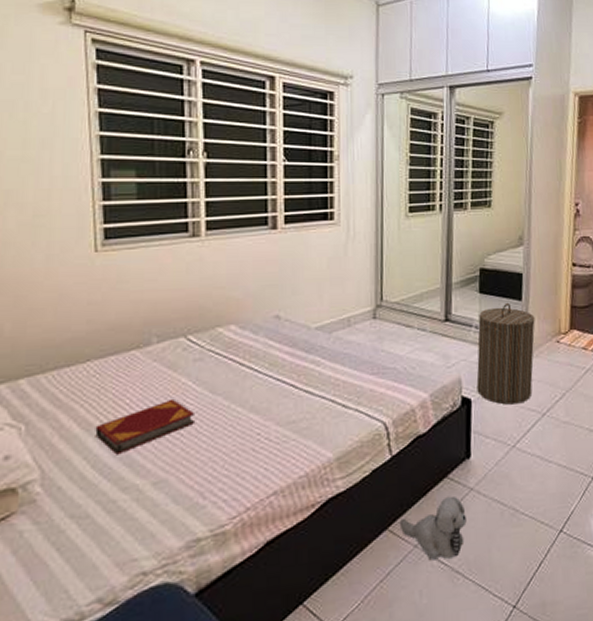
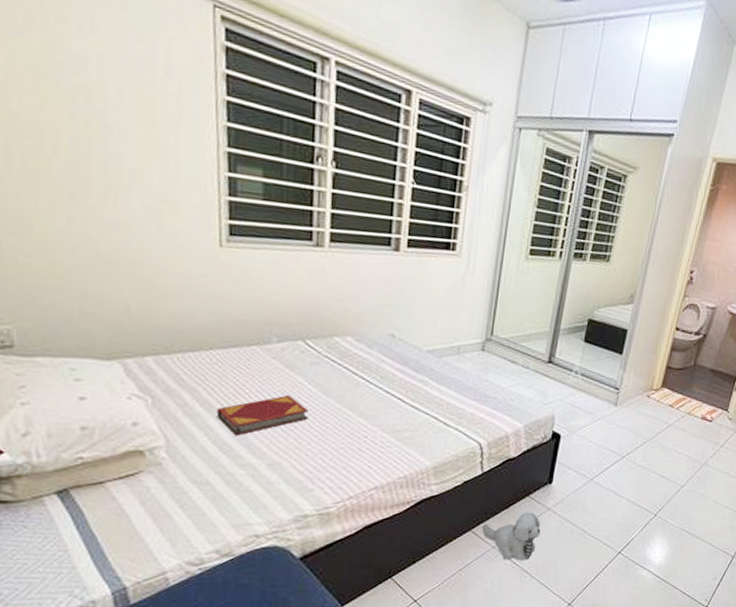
laundry hamper: present [476,302,535,405] -> none [567,354,632,445]

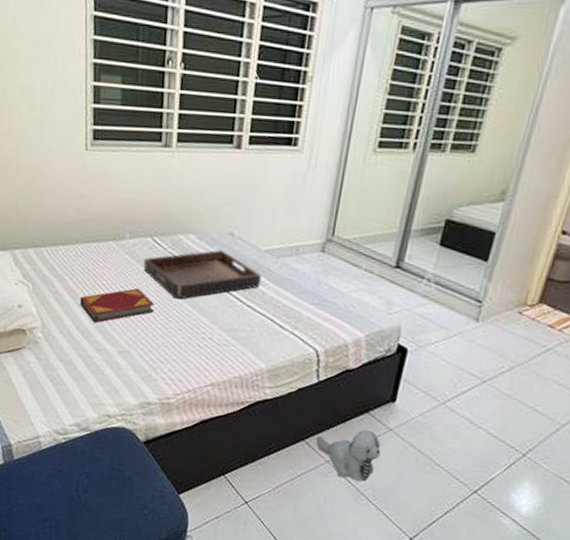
serving tray: none [294,351,424,404] -> present [143,249,261,299]

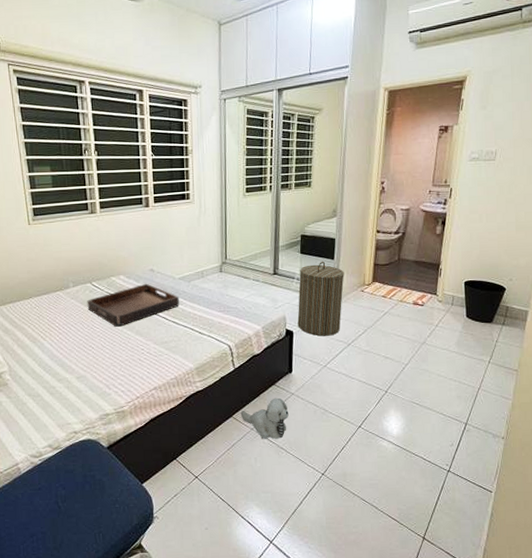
hardback book: present [79,288,155,323] -> none [38,324,101,359]
laundry hamper: none [415,260,499,365] -> present [297,261,344,336]

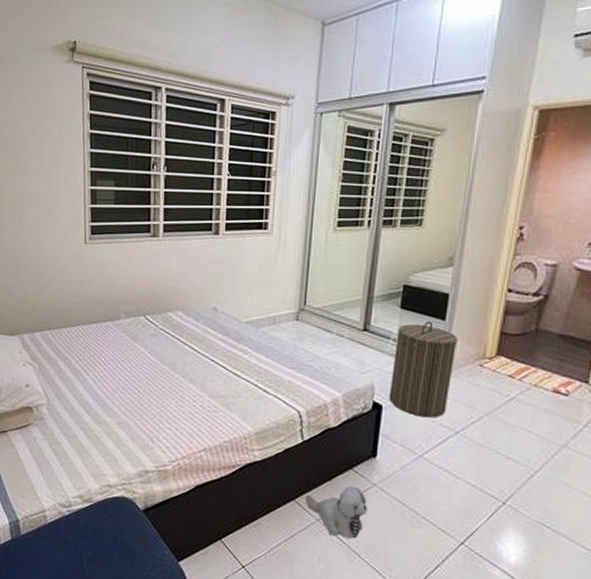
serving tray: present [87,283,179,327] -> none [137,323,243,371]

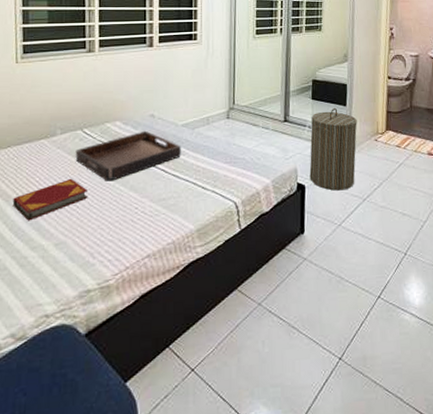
hardback book: none [81,362,149,398] -> present [12,178,88,221]
serving tray: none [137,323,243,371] -> present [75,130,181,182]
plush toy: present [305,485,367,539] -> none [246,264,301,317]

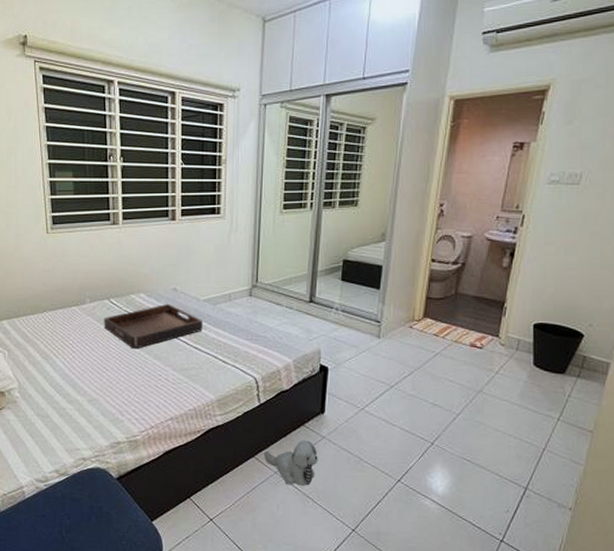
hardback book: present [12,178,88,221] -> none [51,343,116,378]
plush toy: none [246,264,301,317] -> present [263,440,318,486]
laundry hamper: present [309,107,357,191] -> none [334,290,391,376]

